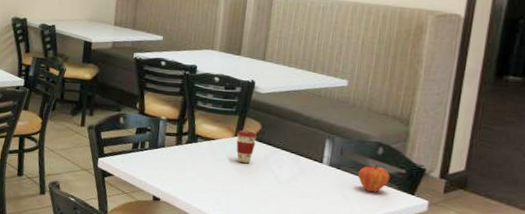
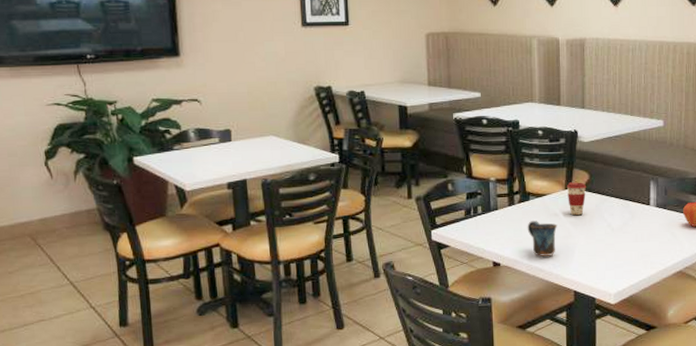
mug: none [191,162,223,199] -> present [527,221,558,256]

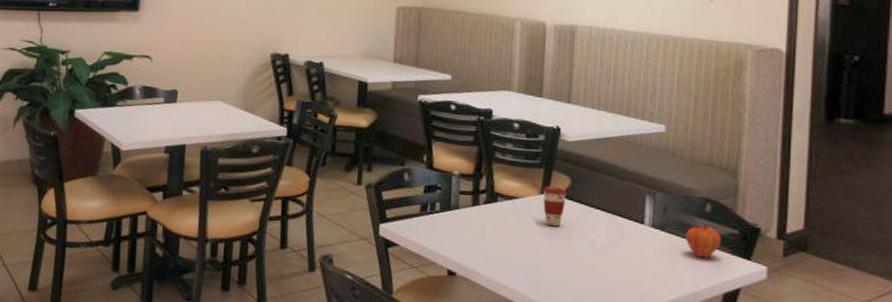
mug: present [527,221,558,256] -> none [491,226,529,271]

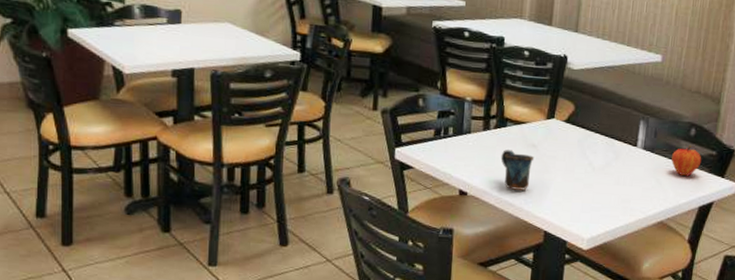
mug: none [491,226,529,271] -> present [500,150,535,190]
coffee cup: present [542,186,567,227] -> none [548,112,571,150]

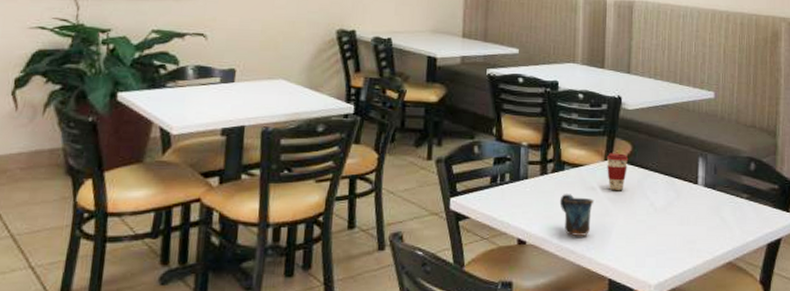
coffee cup: none [548,112,571,150] -> present [606,153,629,191]
fruit: present [671,146,702,177] -> none [734,181,765,213]

